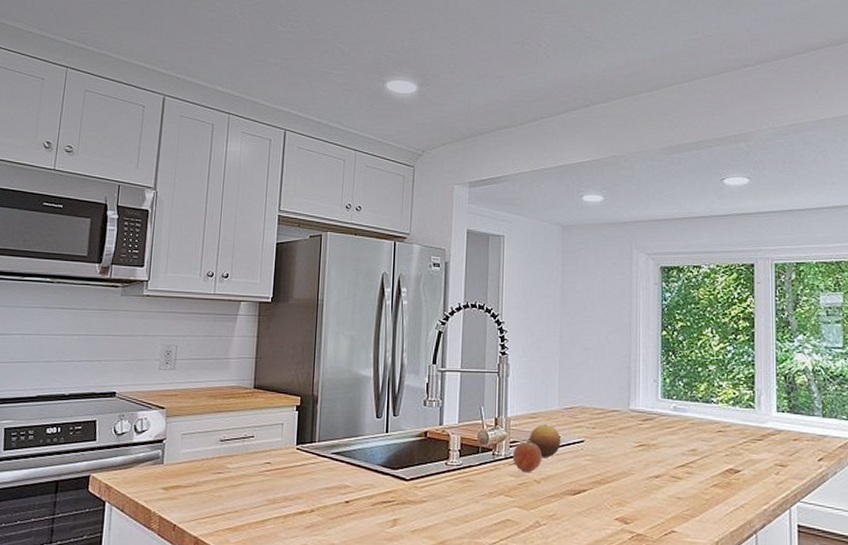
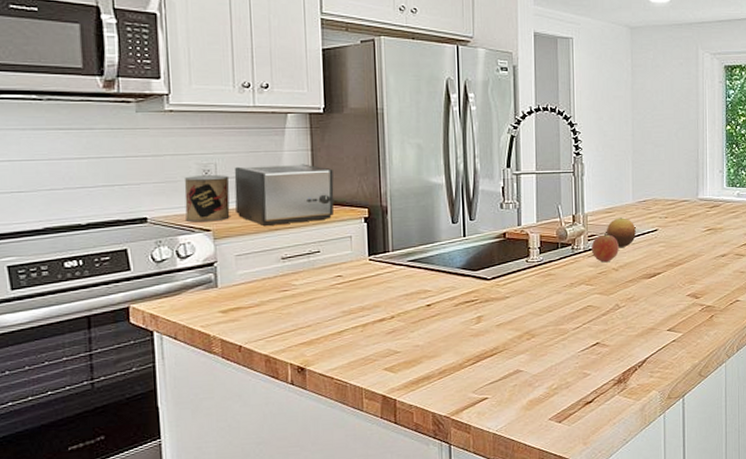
tin can: none [146,356,186,400] -> present [184,175,230,223]
toaster: none [187,349,274,407] -> present [234,164,334,226]

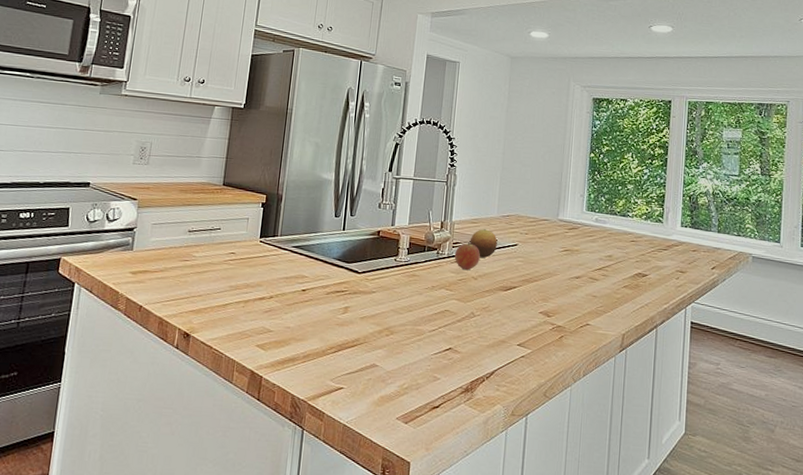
tin can: present [184,175,230,223] -> none [119,151,160,193]
toaster: present [234,164,334,226] -> none [159,147,243,202]

